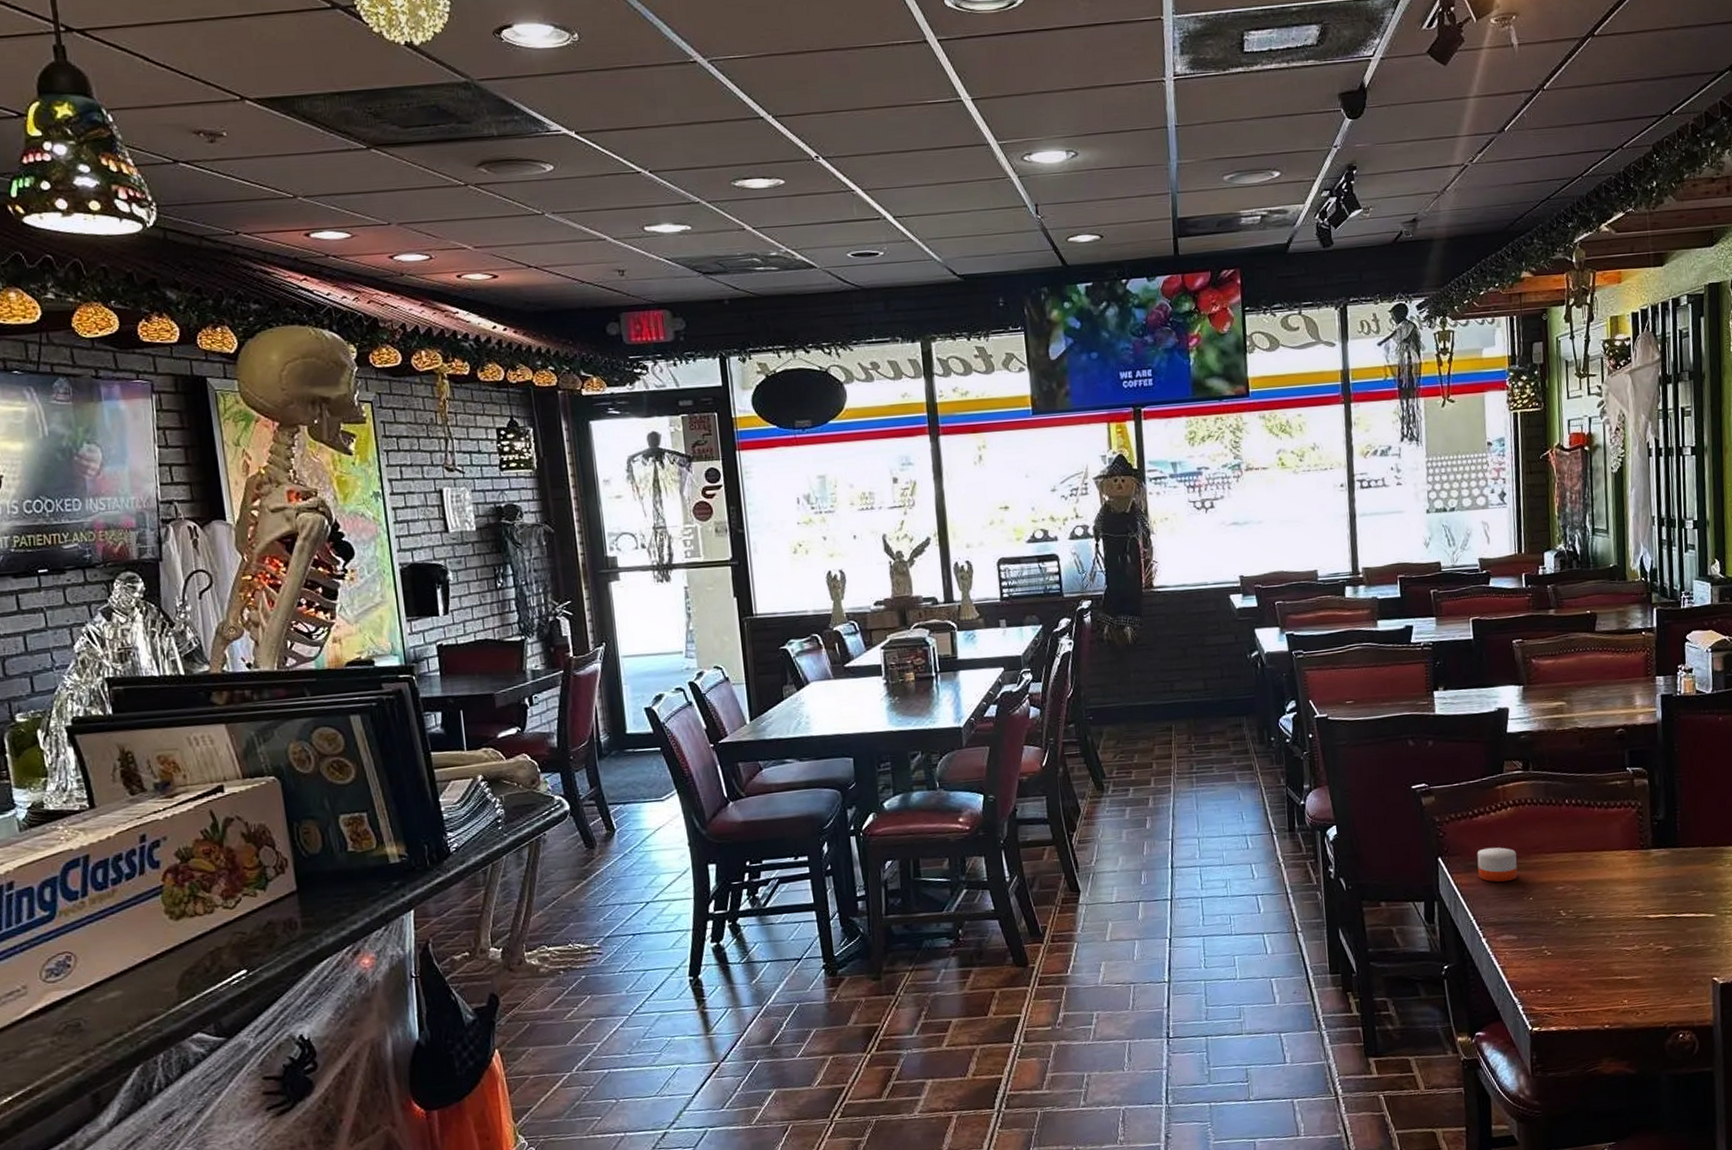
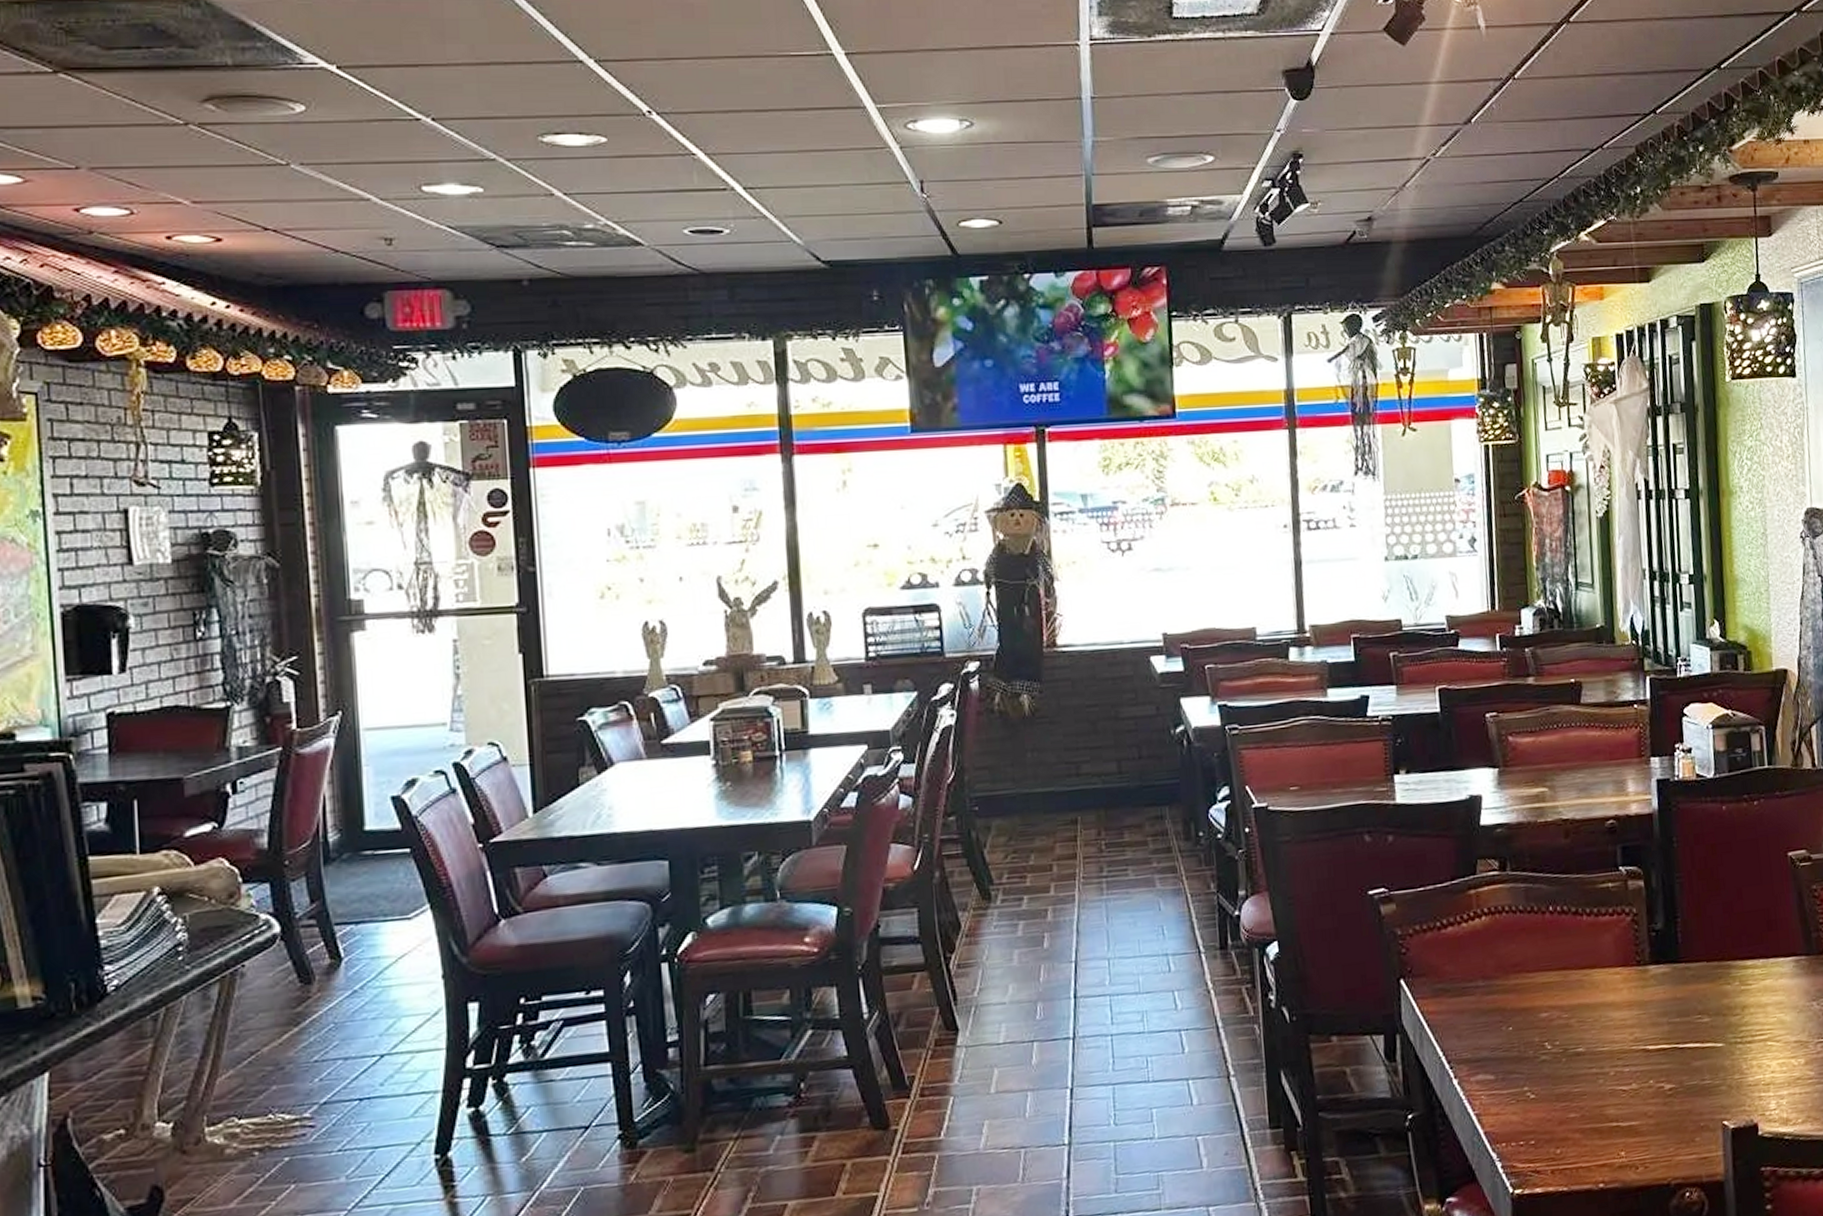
candle: present [1477,845,1518,882] -> none [1446,963,1495,1009]

